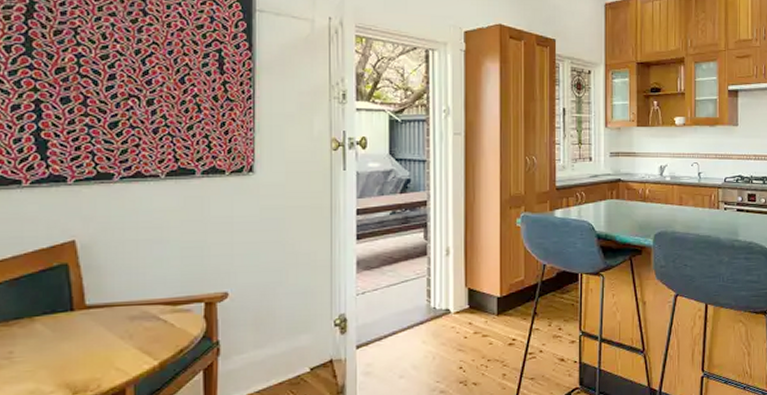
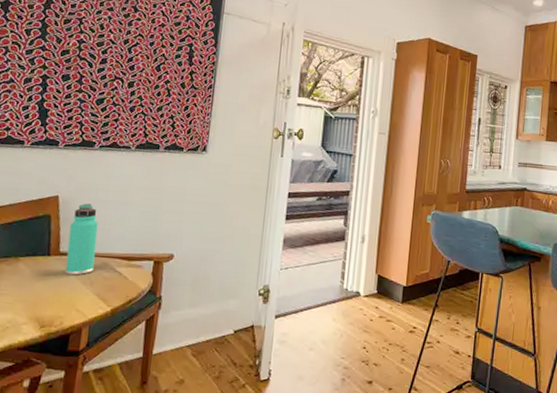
thermos bottle: none [95,246,131,330] -> present [65,203,99,276]

